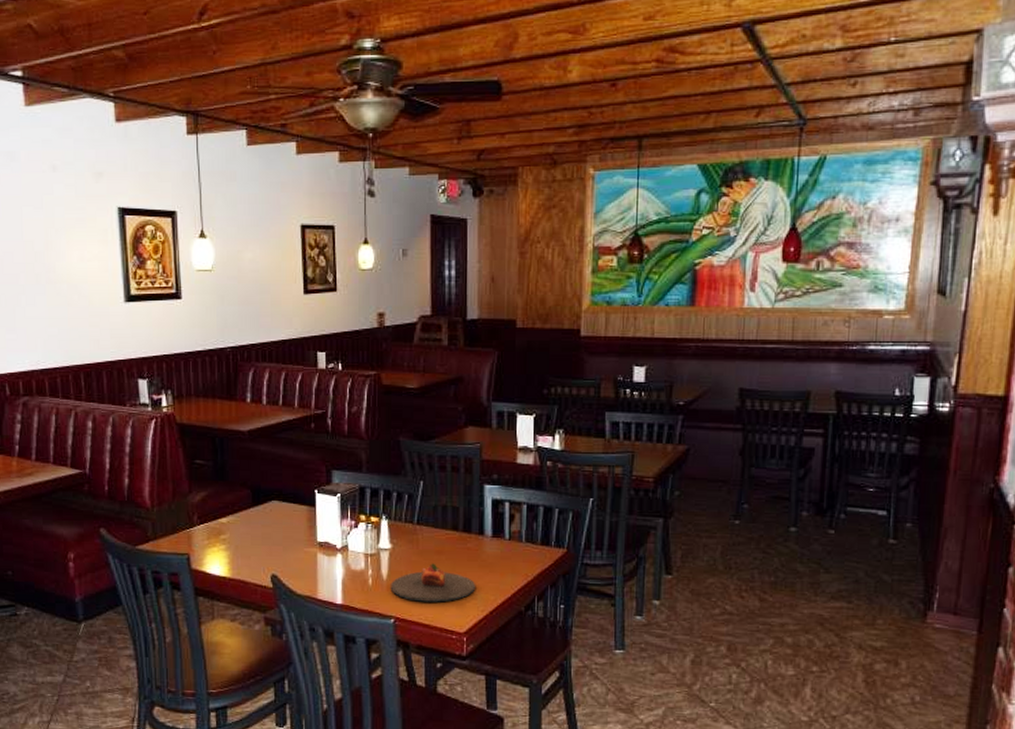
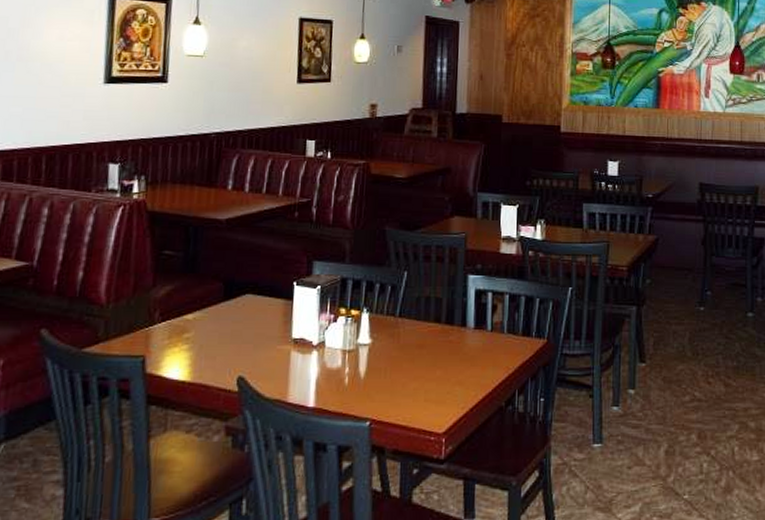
plate: present [390,563,476,602] -> none [367,358,457,401]

